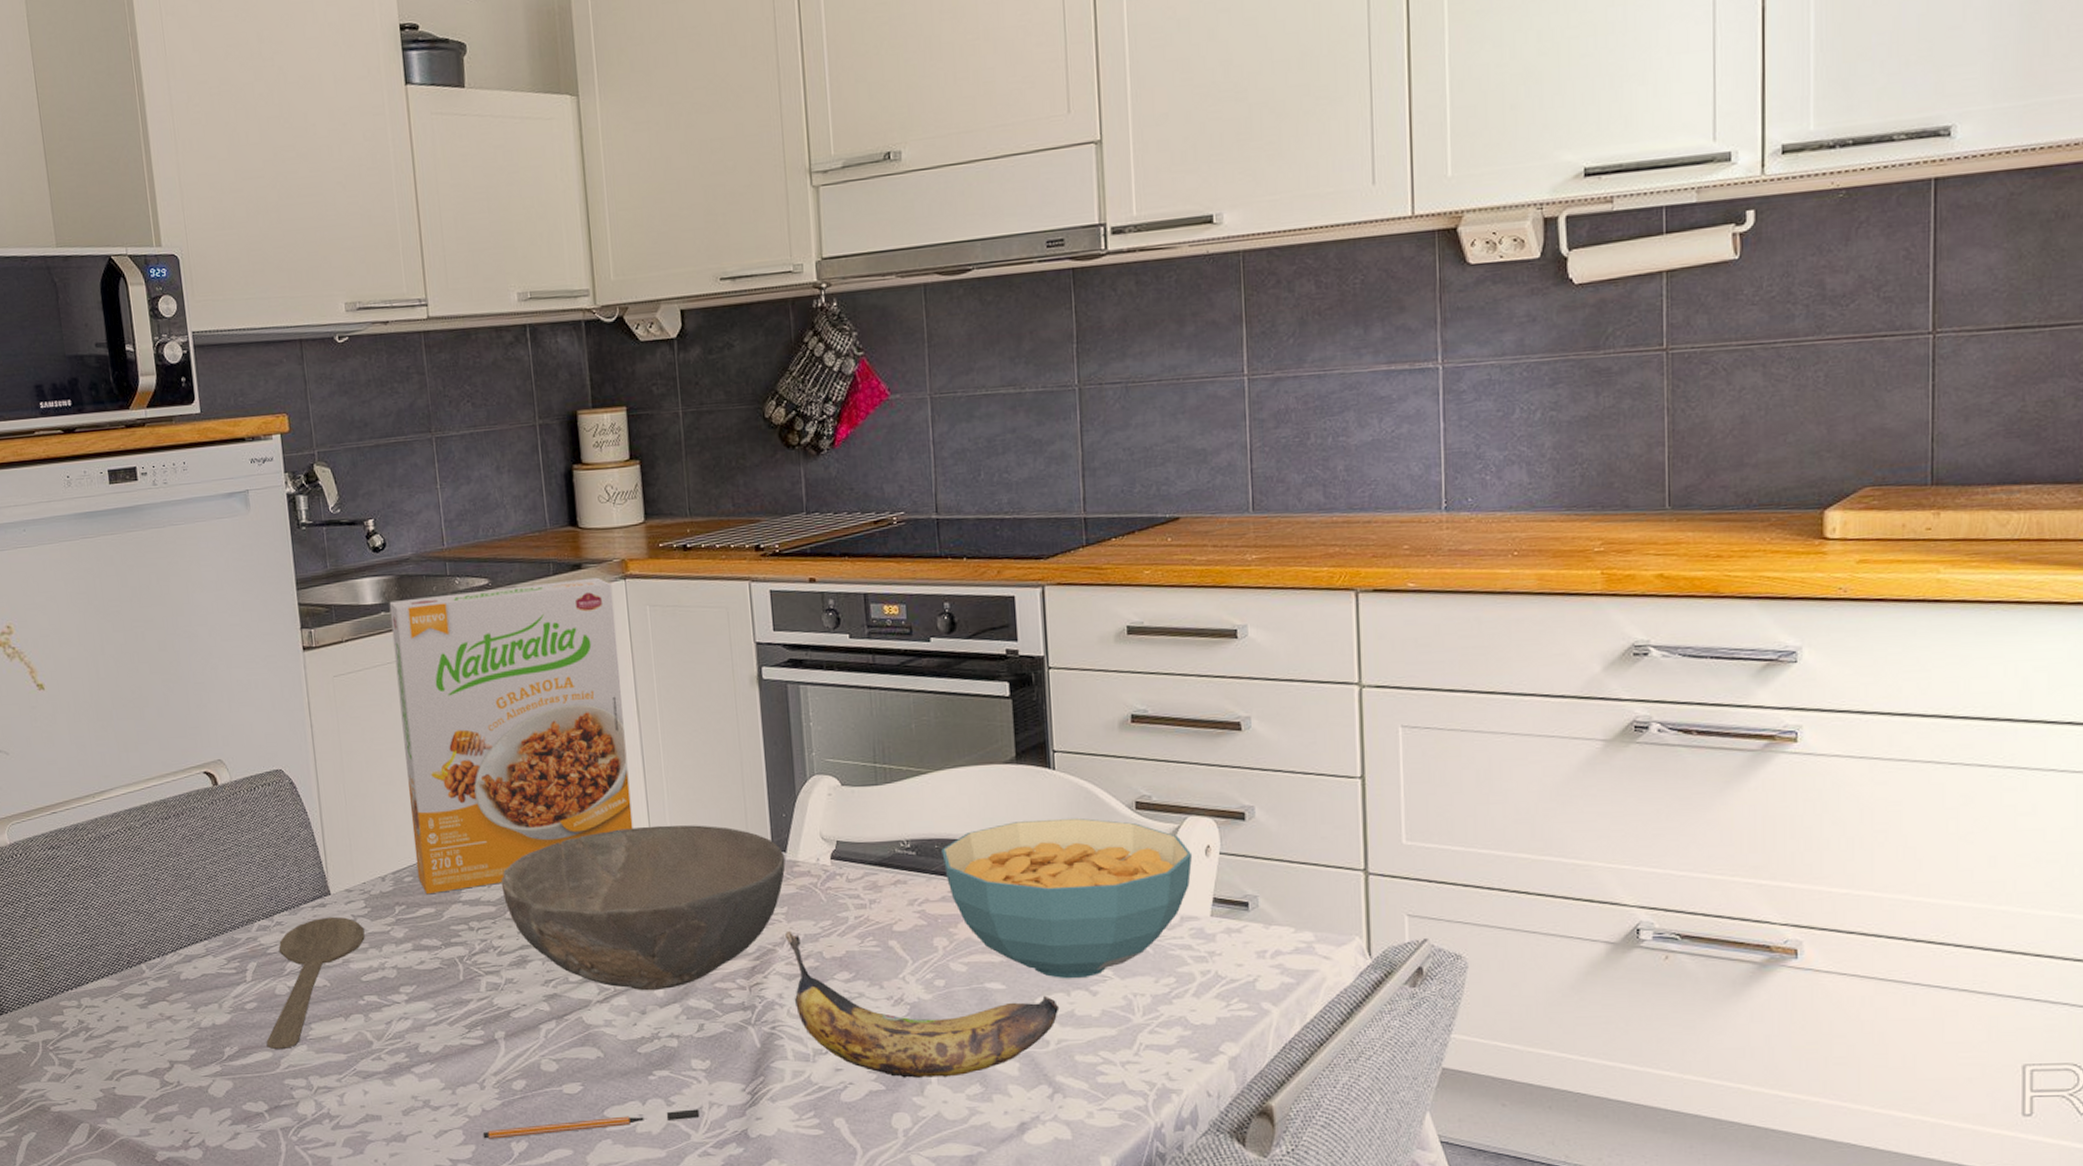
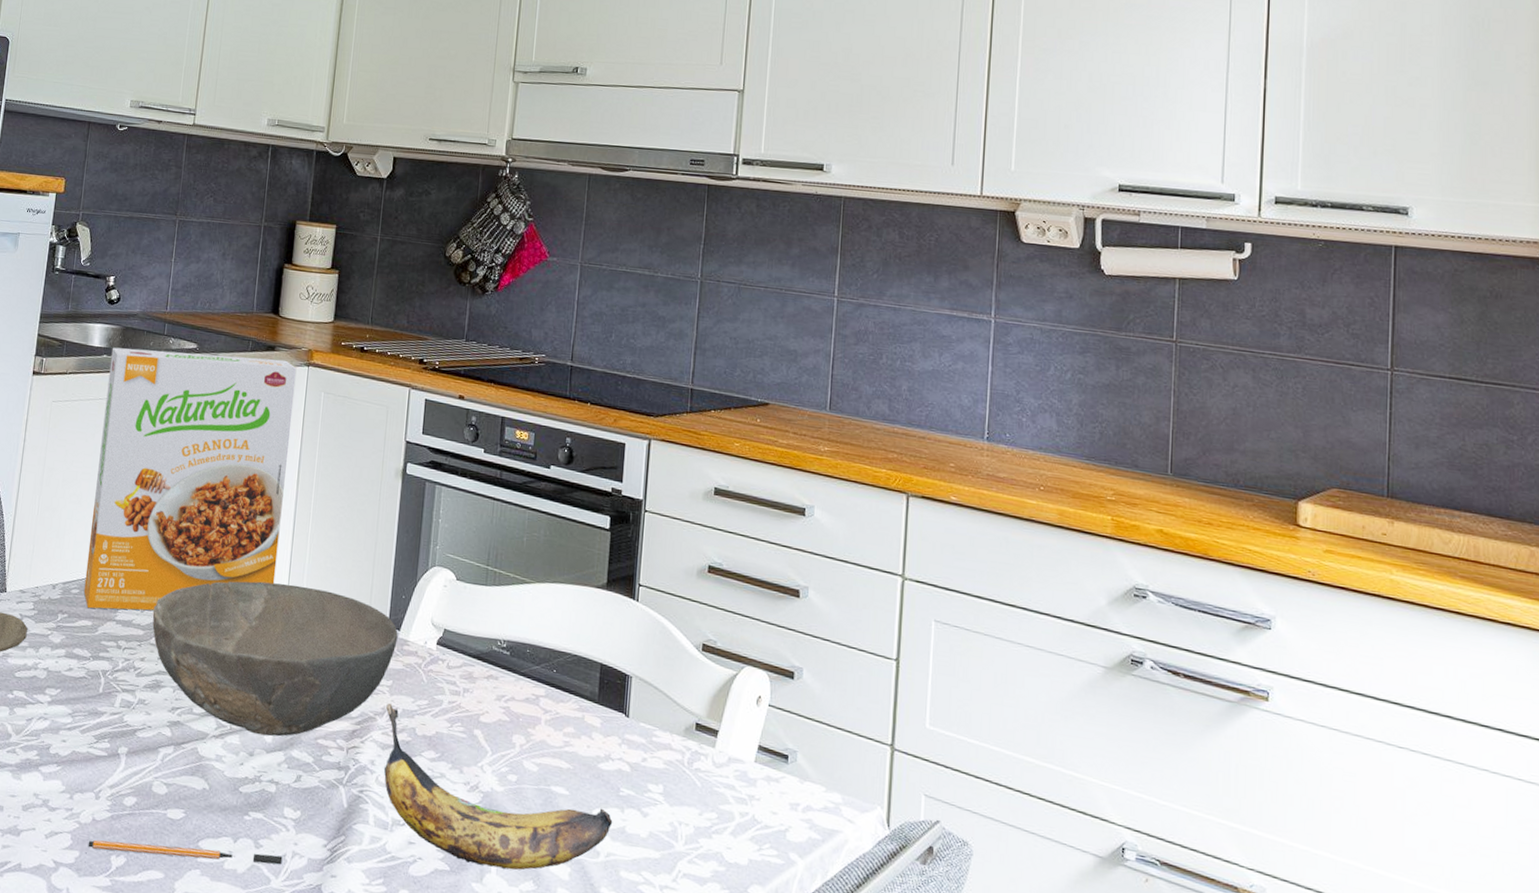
cereal bowl: present [941,817,1193,979] -> none [532,641,746,798]

